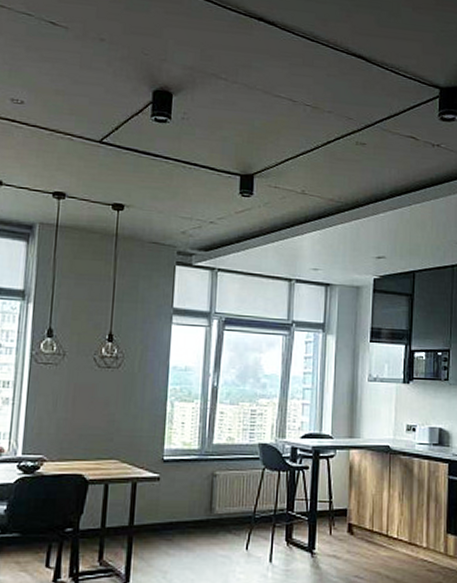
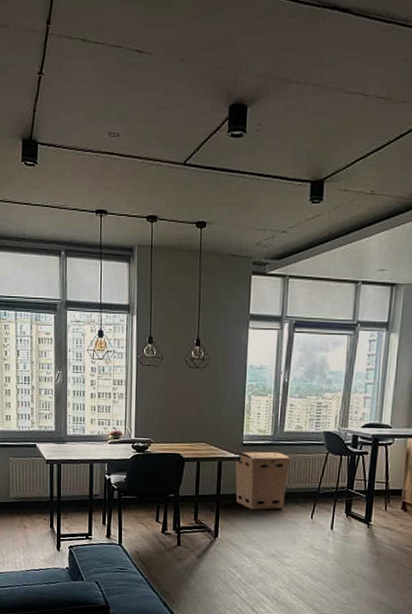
cardboard box: none [153,468,221,543] -> present [235,451,291,510]

